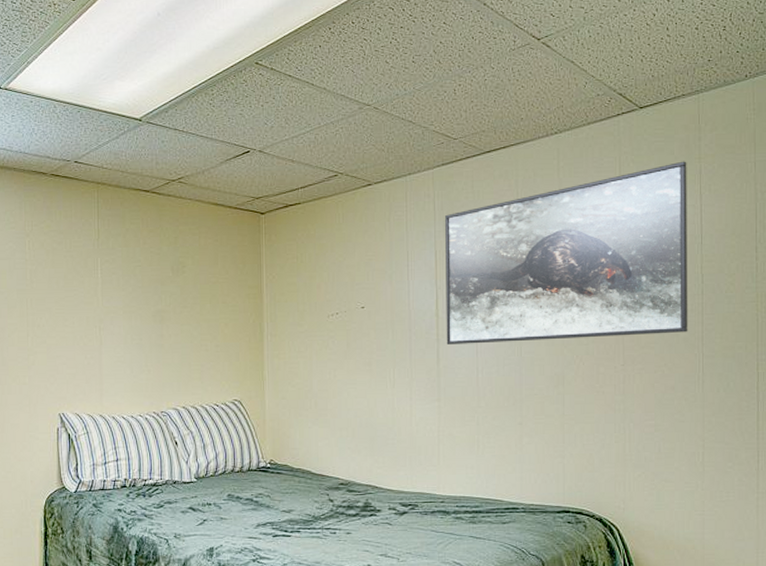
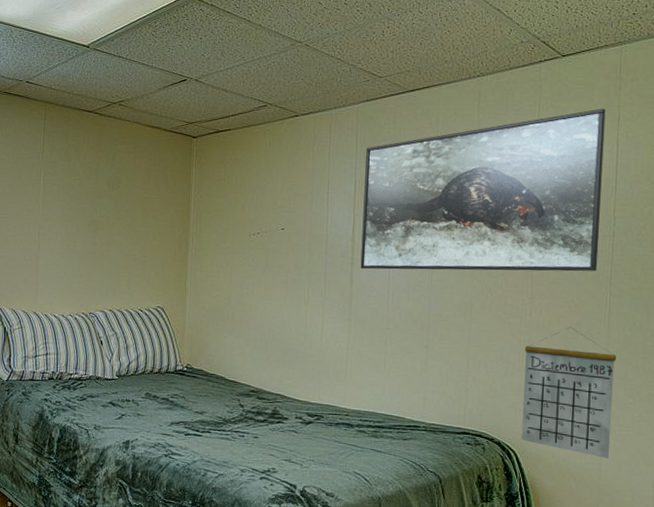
calendar: none [621,392,712,527] -> present [521,327,616,459]

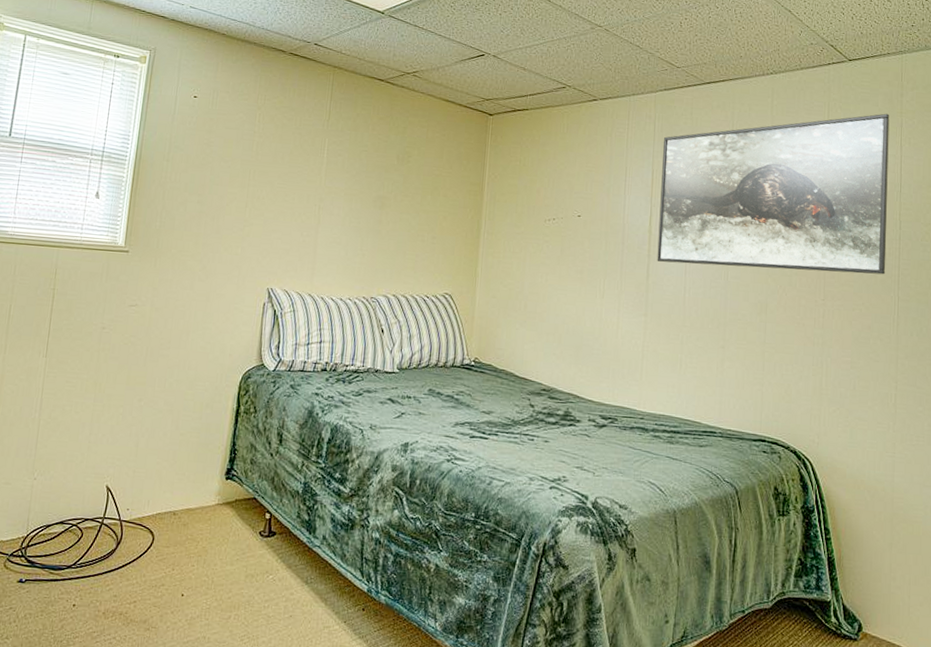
calendar: present [521,327,616,459] -> none [816,330,905,471]

